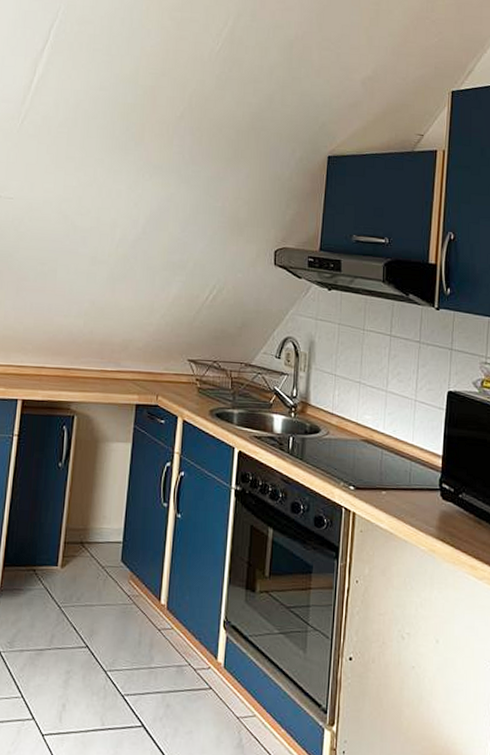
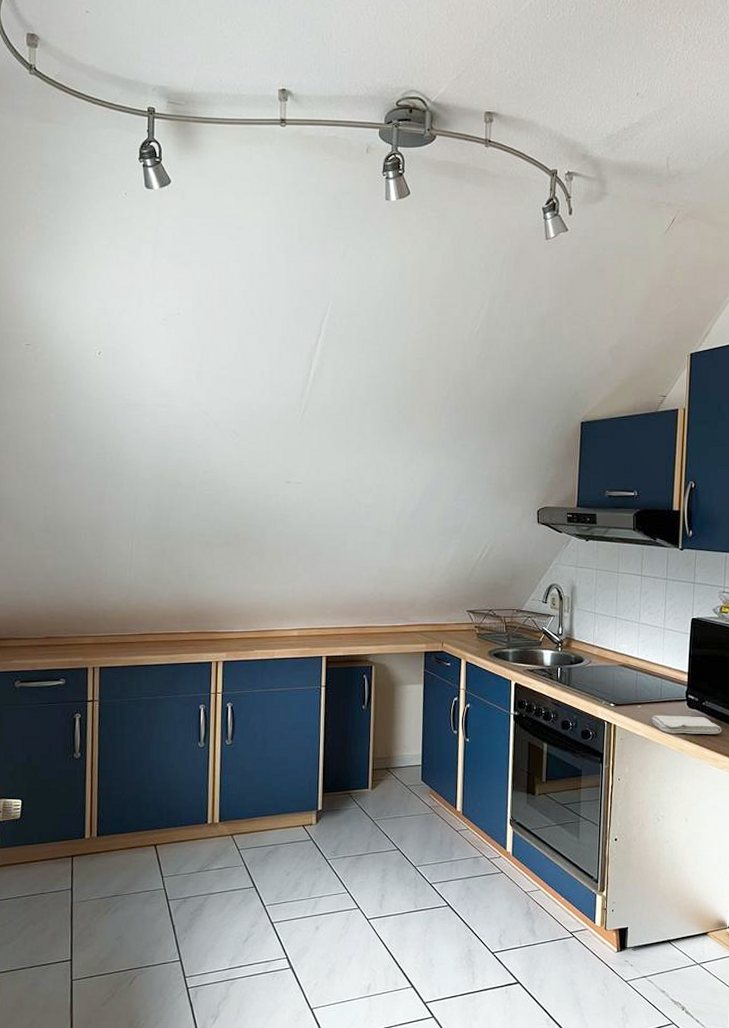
washcloth: none [398,505,482,535] -> present [652,715,722,734]

